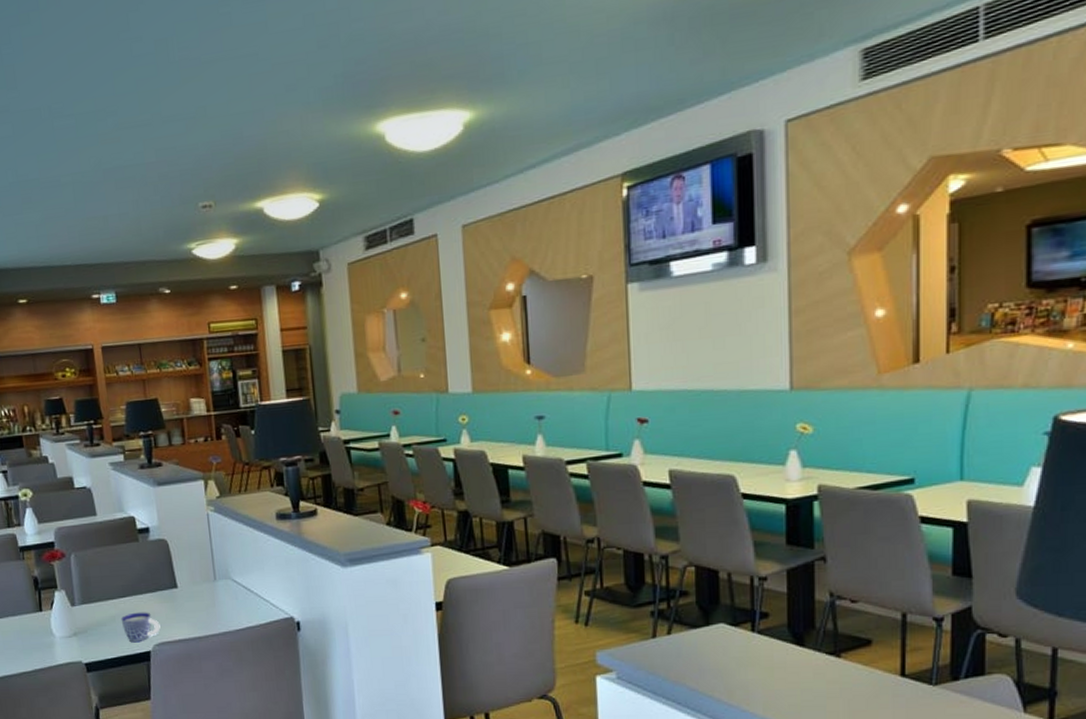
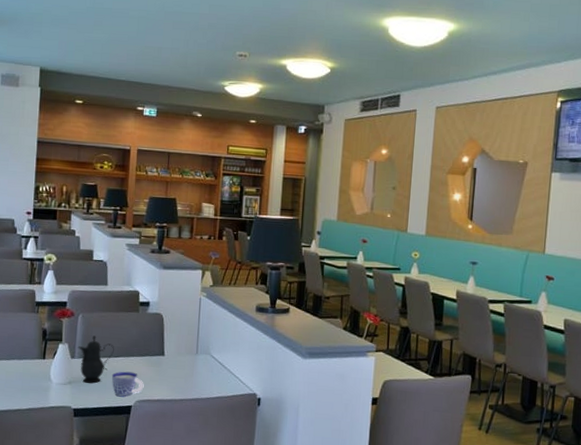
coffeepot: none [76,576,119,632] -> present [78,335,114,384]

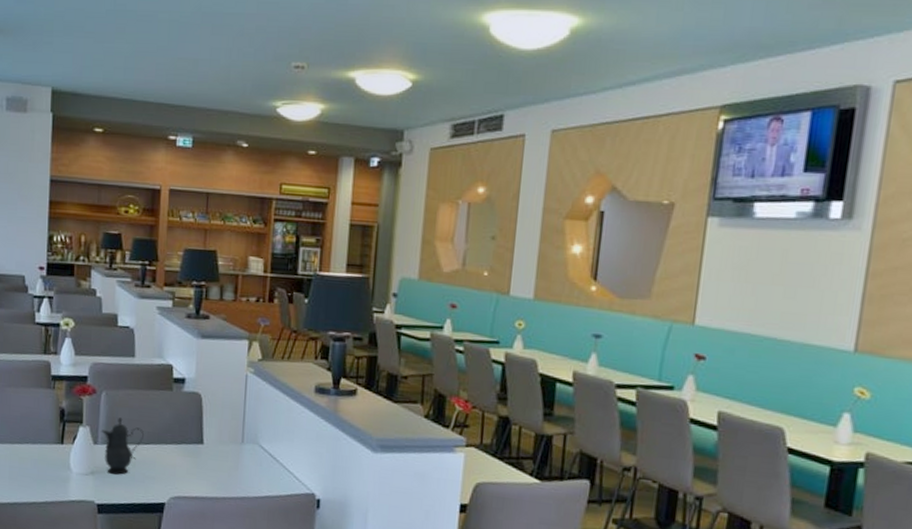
cup: present [111,371,144,397] -> none [140,461,179,493]

